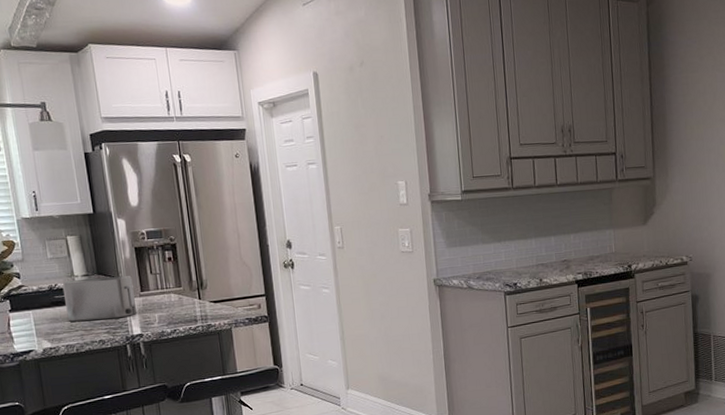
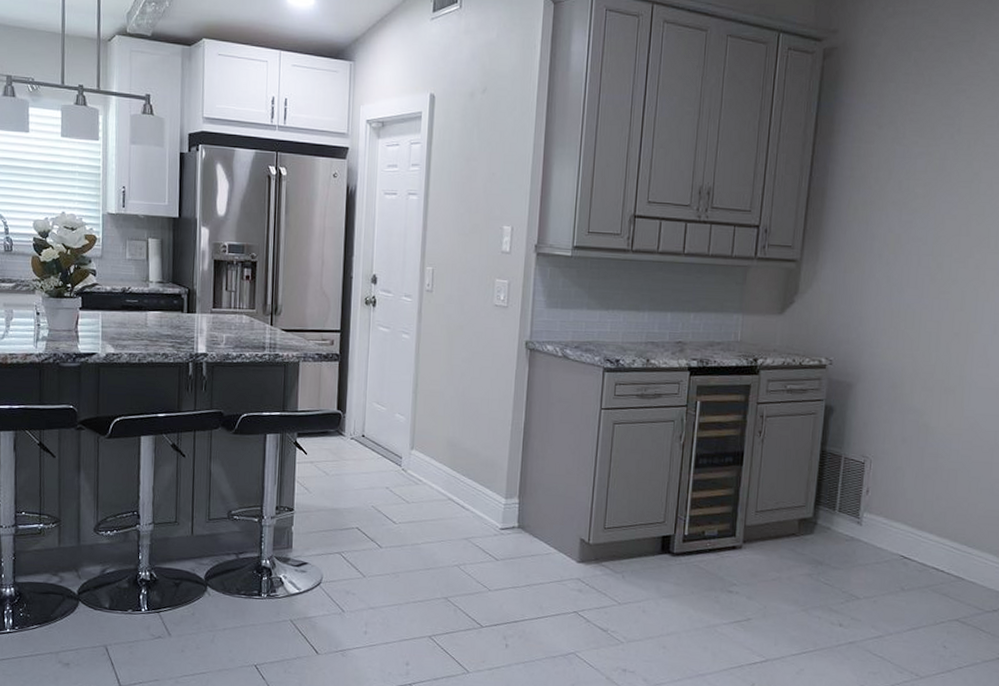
toaster: present [62,276,137,323] -> none [135,285,207,335]

